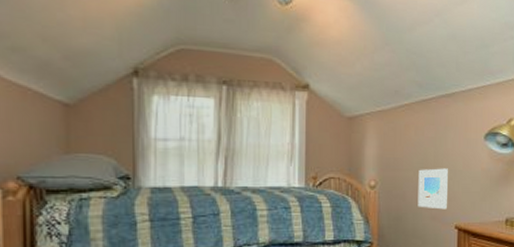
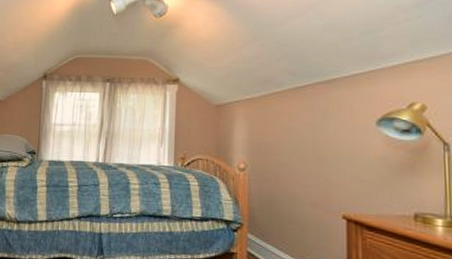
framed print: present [418,168,448,210] -> none [294,154,331,197]

